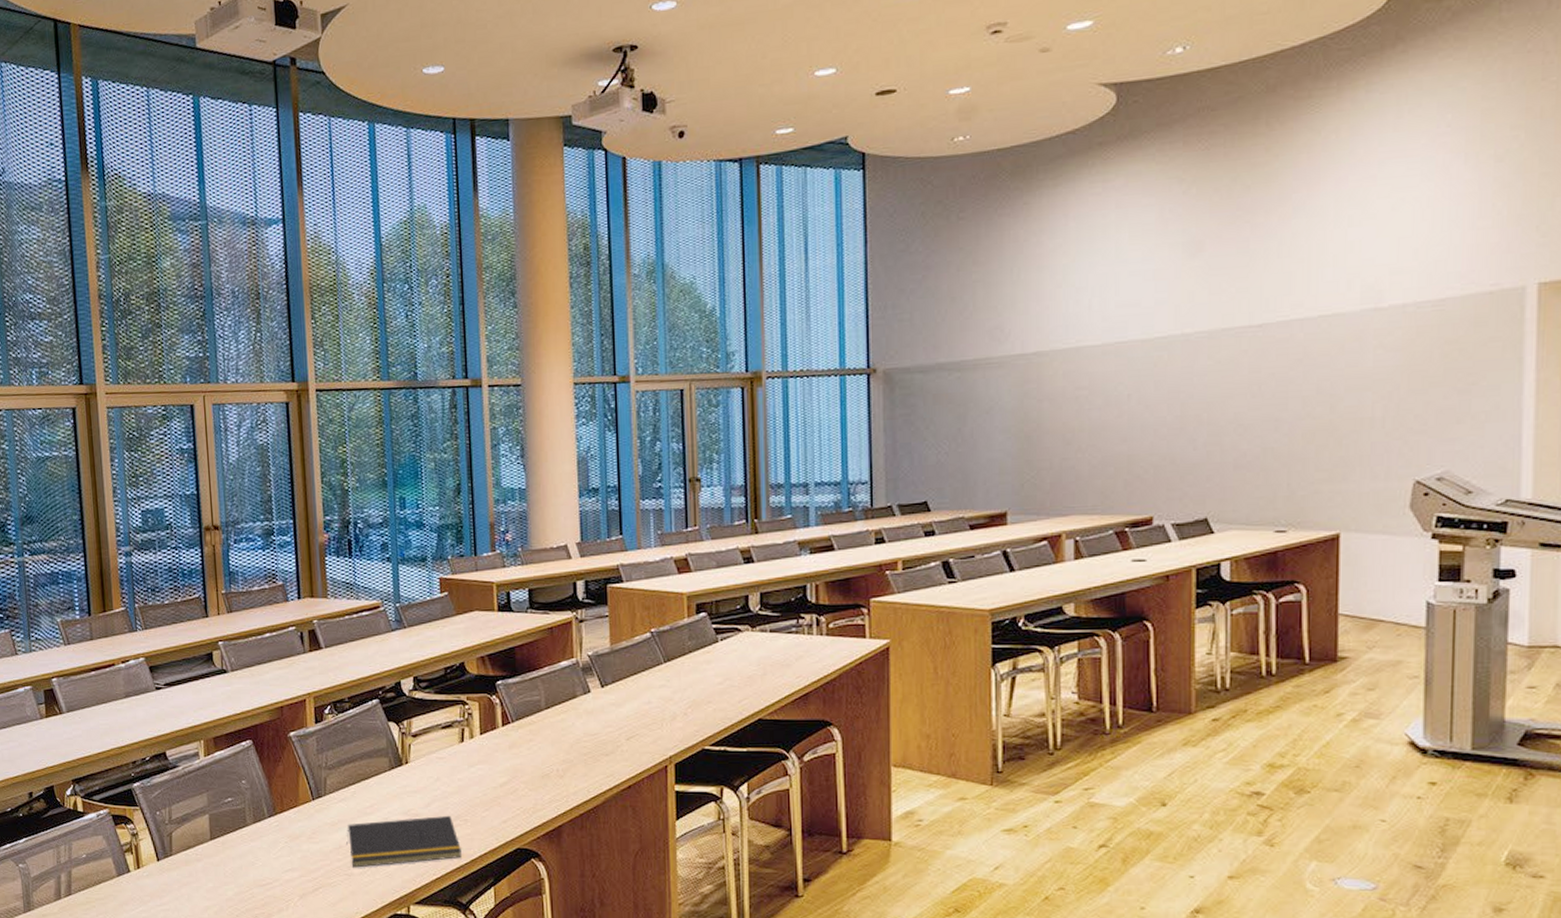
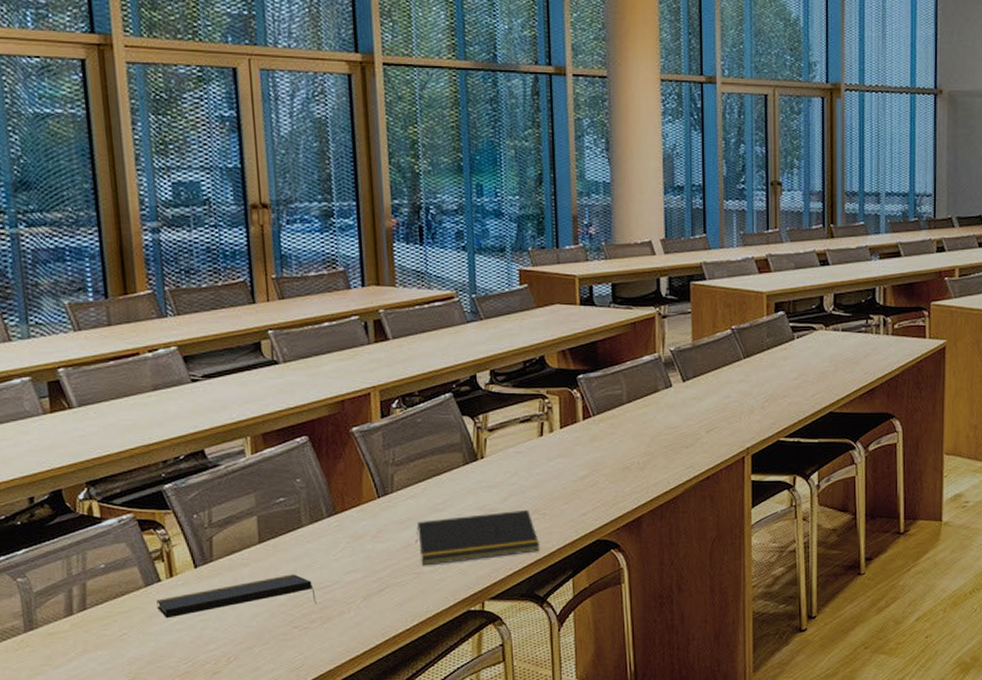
notepad: none [126,870,259,907] -> present [156,574,317,619]

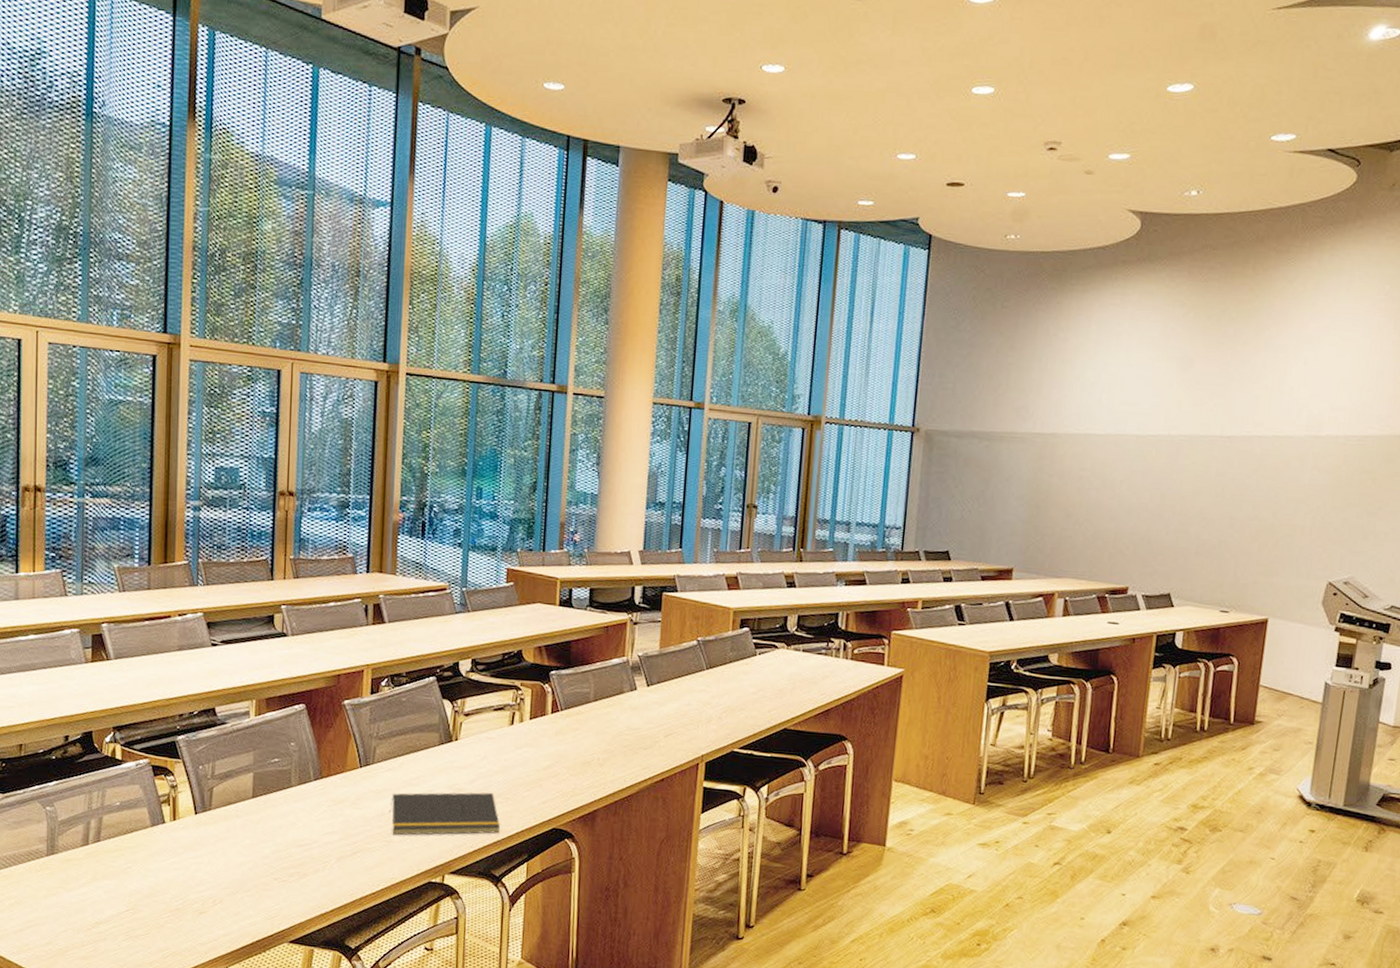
notepad: present [156,574,317,619] -> none [159,829,296,860]

